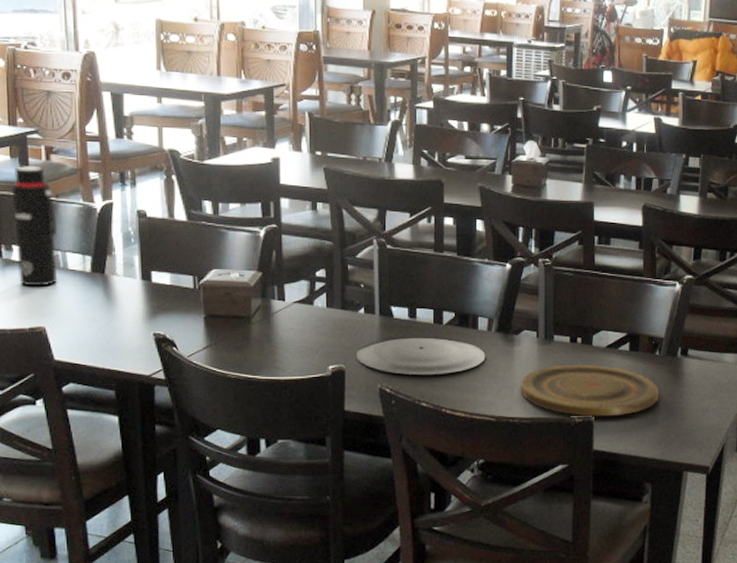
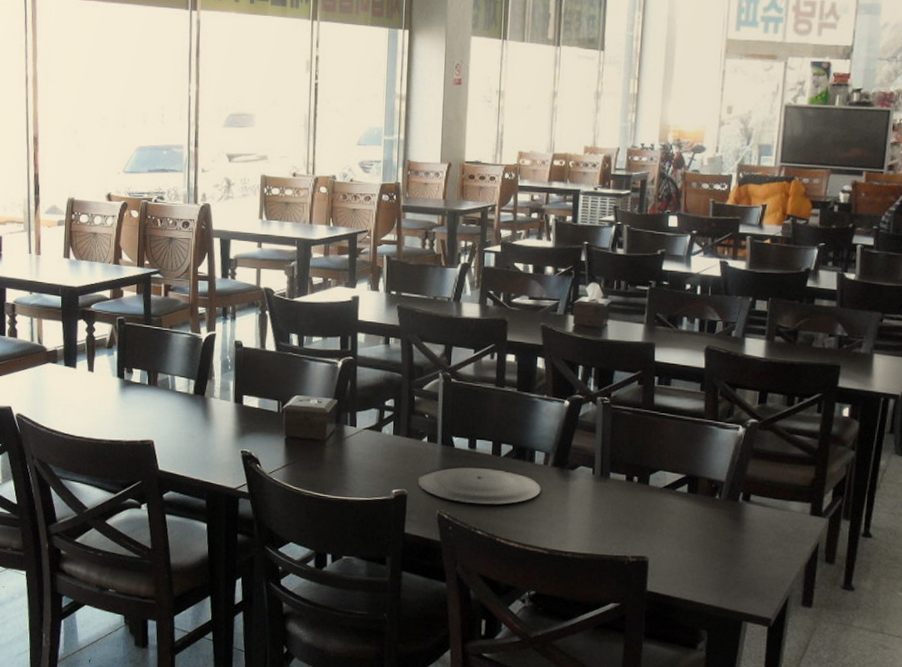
water bottle: present [11,166,58,287] -> none [135,301,169,405]
plate: present [520,364,660,417] -> none [574,502,719,559]

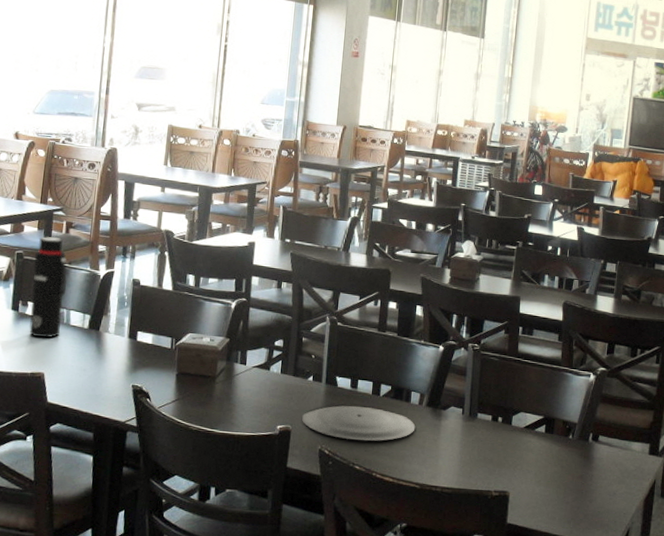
water bottle: none [135,301,169,405] -> present [29,236,67,338]

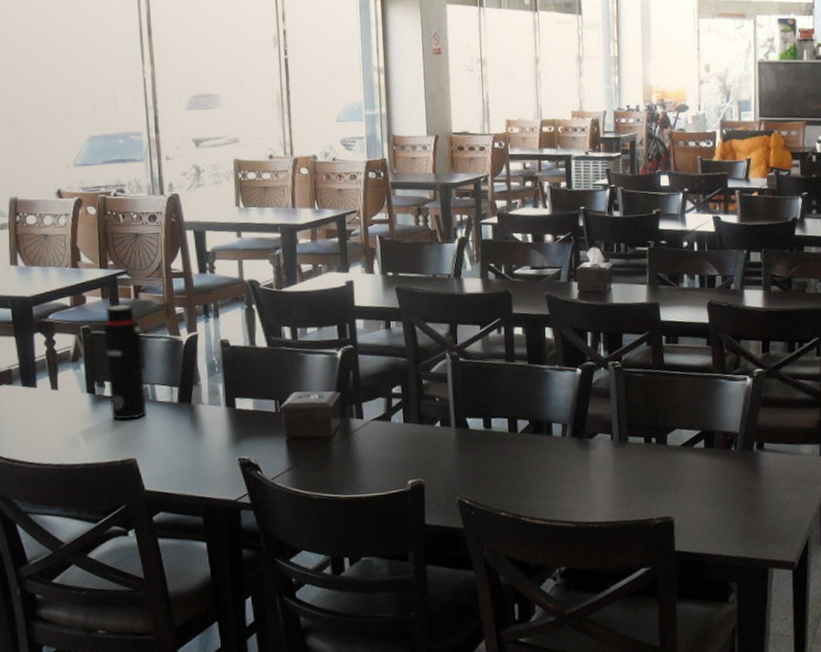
plate: present [301,405,416,441] -> none [433,446,562,485]

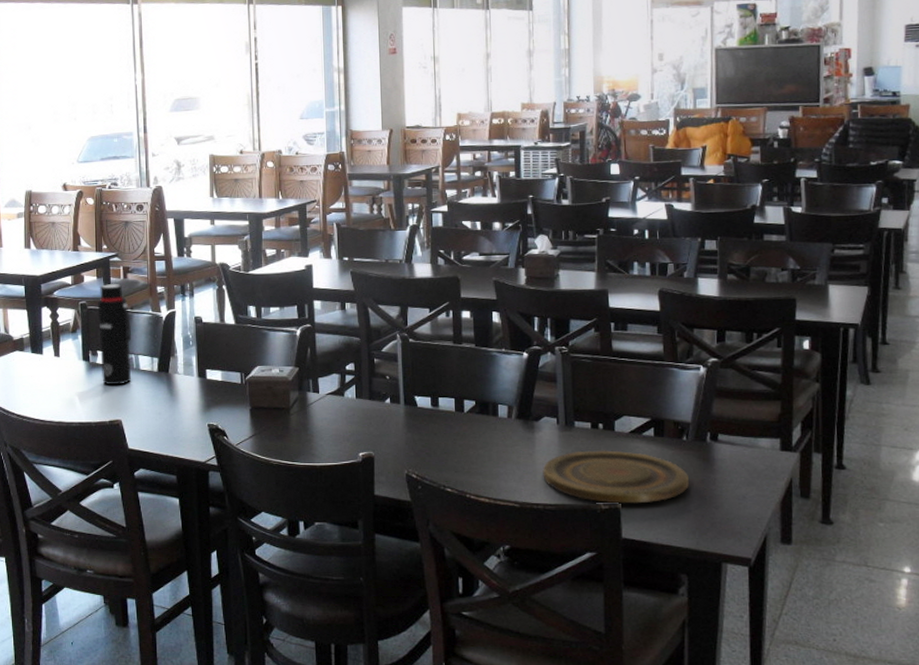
plate: none [597,463,738,517] -> present [542,450,690,504]

